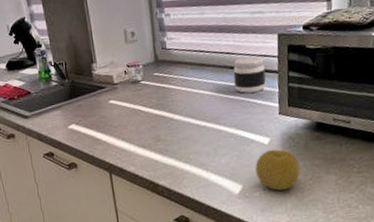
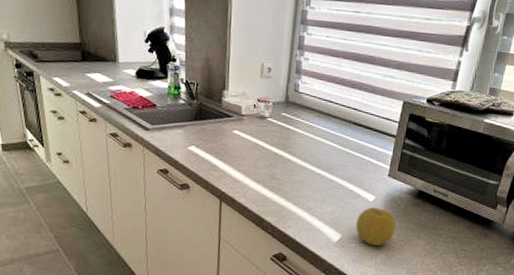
jar: present [233,56,266,93] -> none [354,116,386,151]

